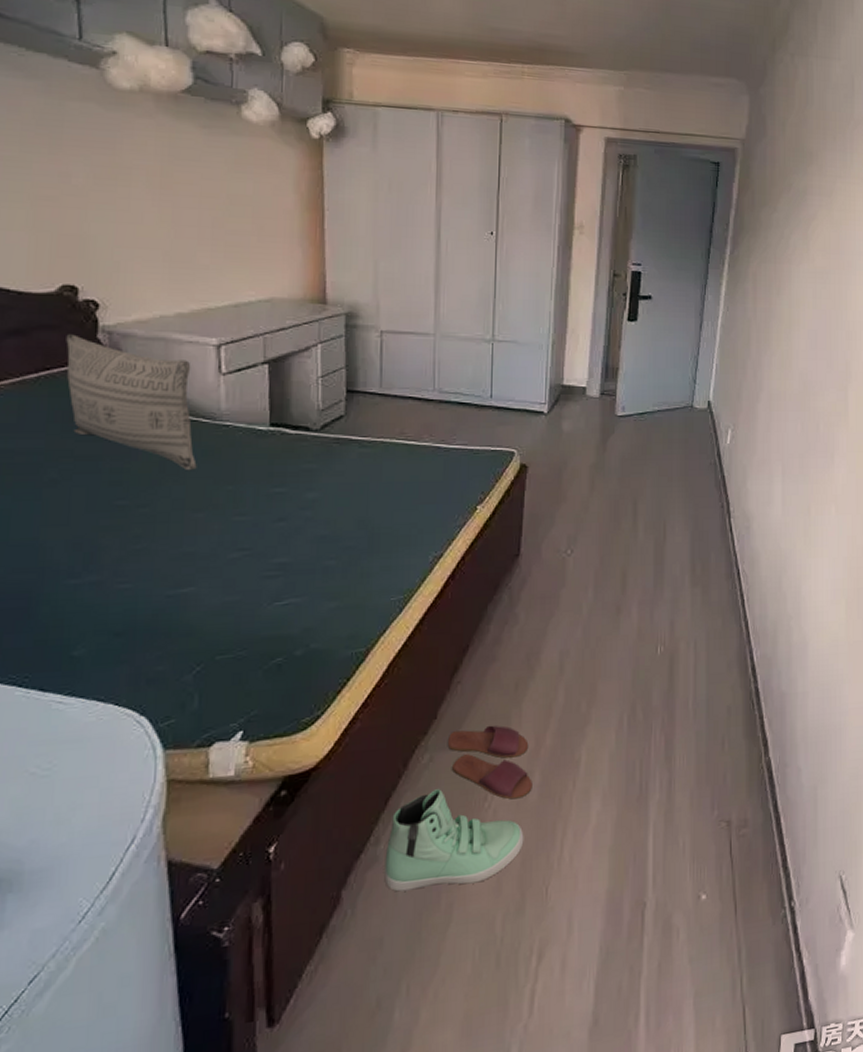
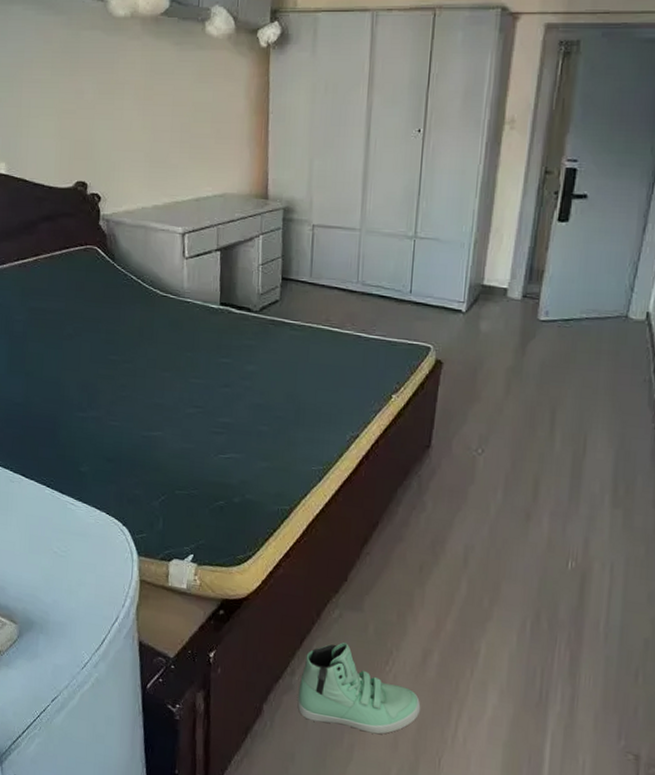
pillow: present [66,334,197,471] -> none [79,221,166,338]
slippers: present [448,725,532,800] -> none [356,596,431,672]

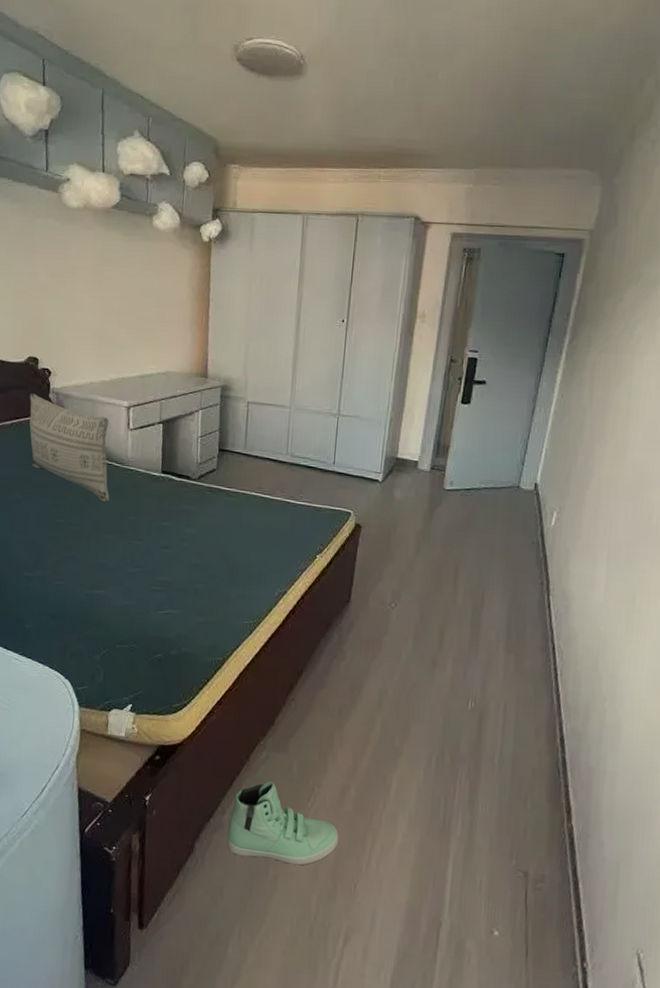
pillow: none [79,221,166,338] -> present [29,393,110,503]

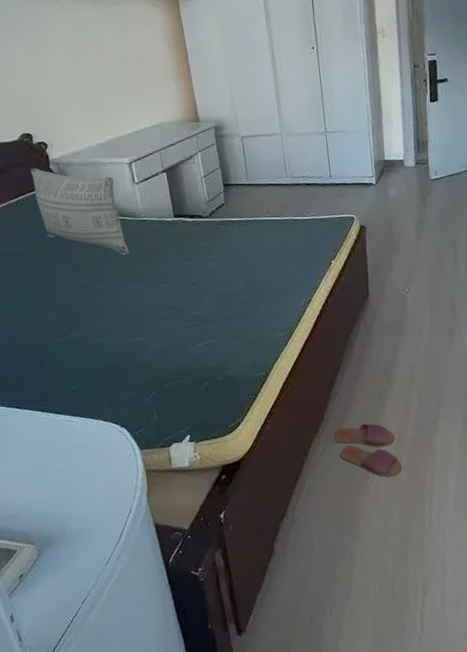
sneaker: present [227,781,339,866] -> none [301,470,401,544]
slippers: none [282,738,349,806] -> present [334,423,402,477]

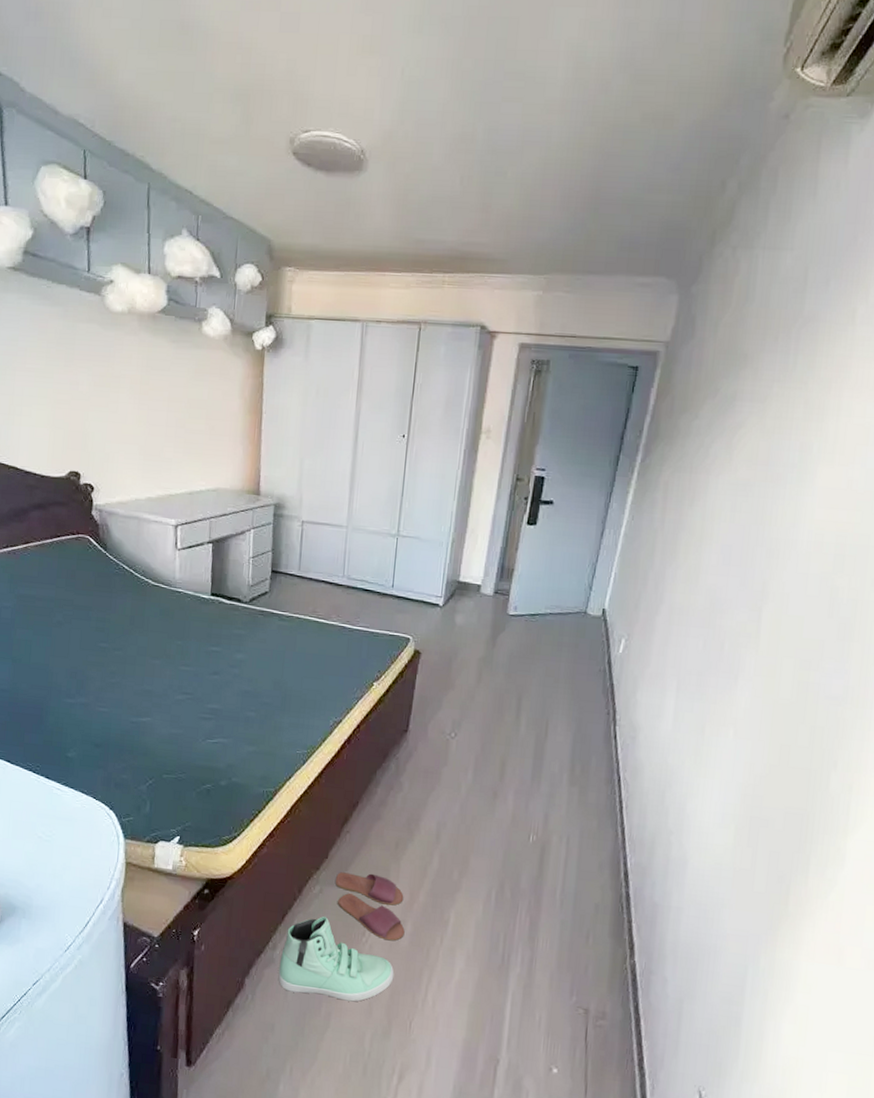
pillow: present [30,168,130,256] -> none [71,510,157,626]
sneaker: none [301,470,401,544] -> present [278,916,395,1002]

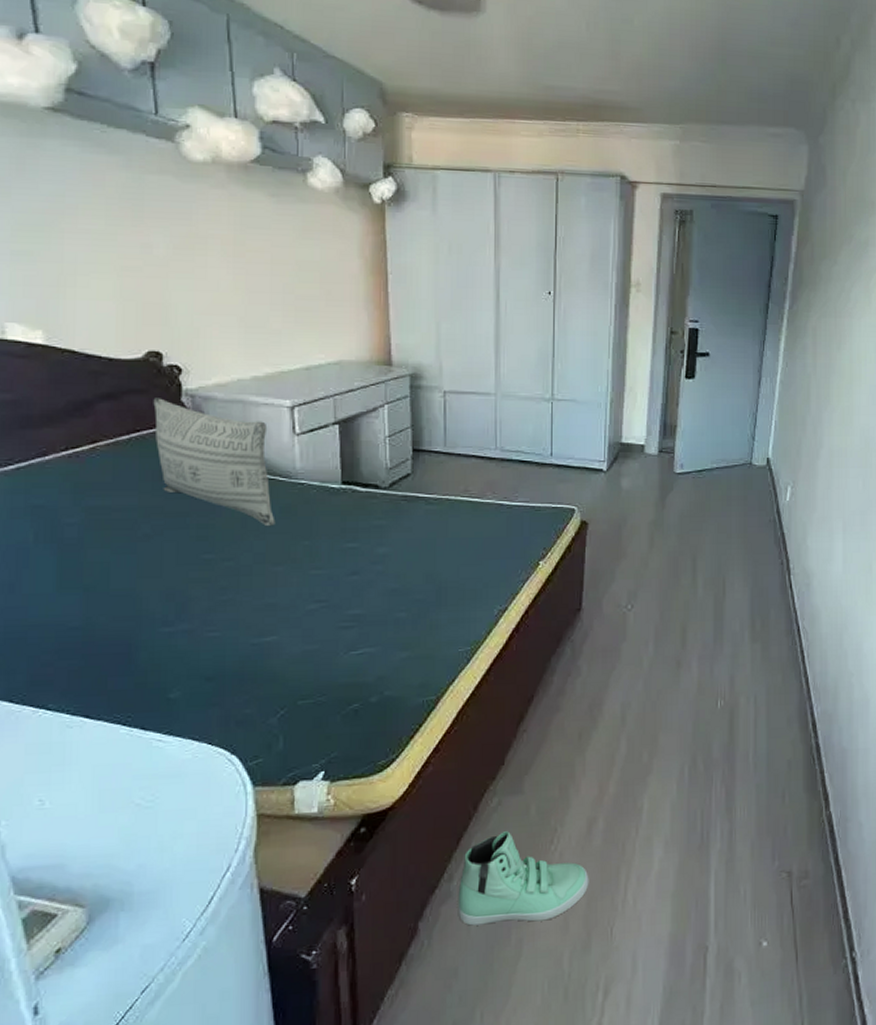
pillow: none [71,510,157,626] -> present [153,398,276,527]
slippers: present [336,872,405,941] -> none [516,772,597,844]

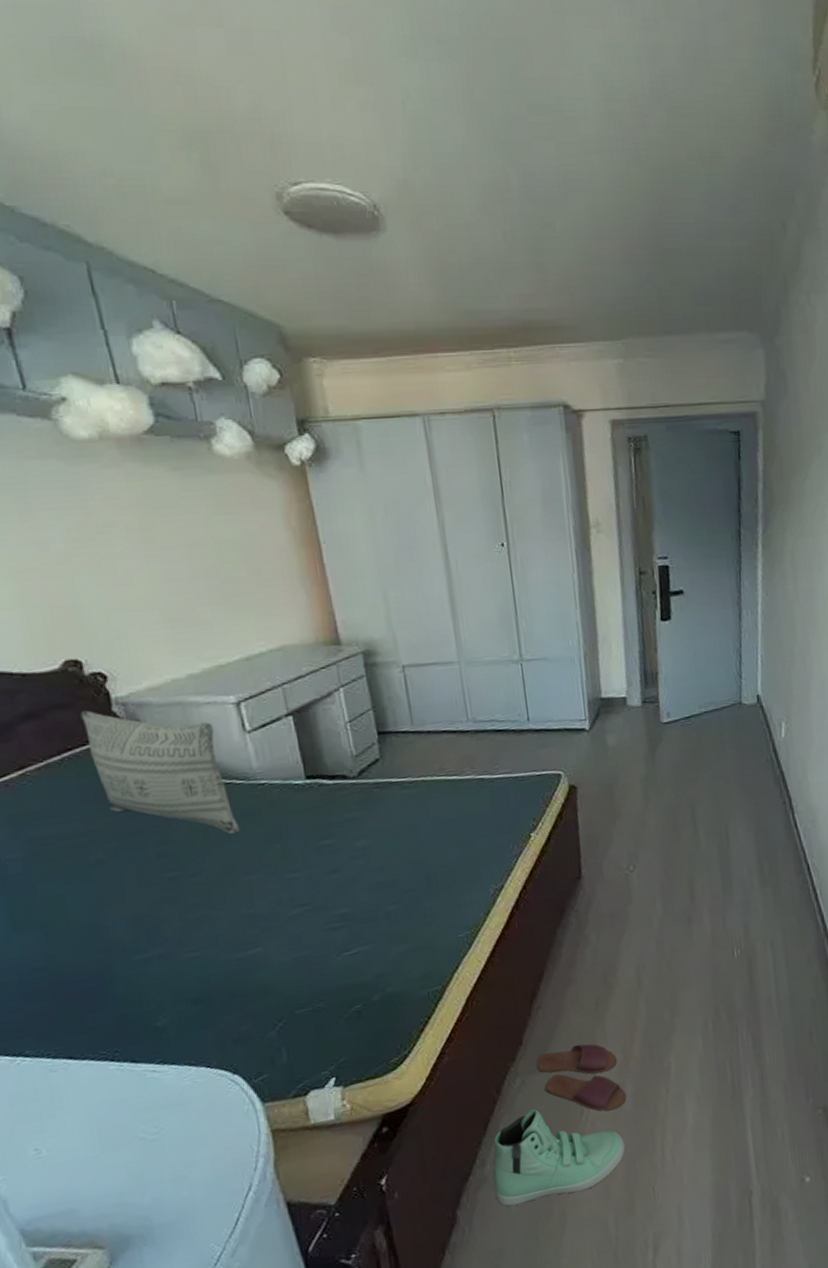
slippers: none [516,772,597,844] -> present [537,1043,626,1111]

